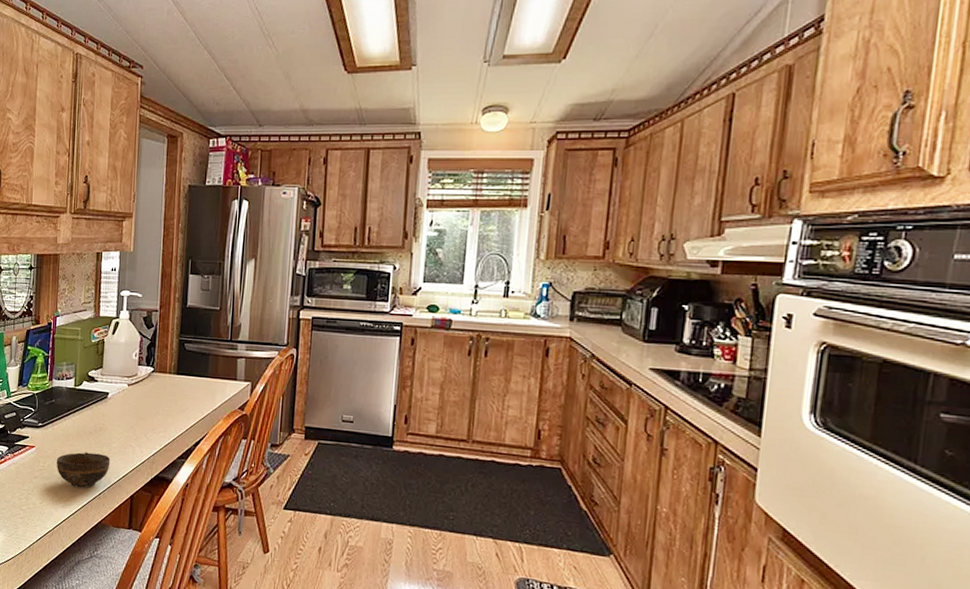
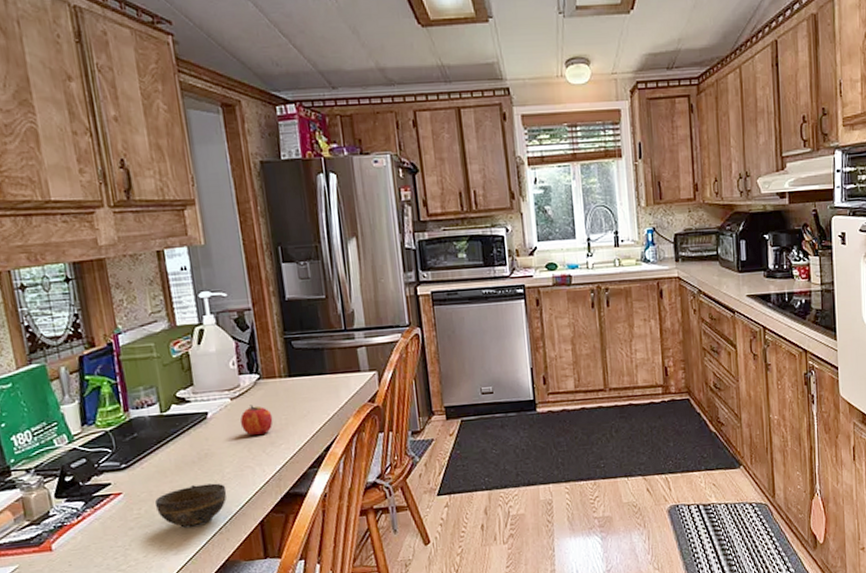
fruit: none [131,393,158,420] -> present [240,405,273,435]

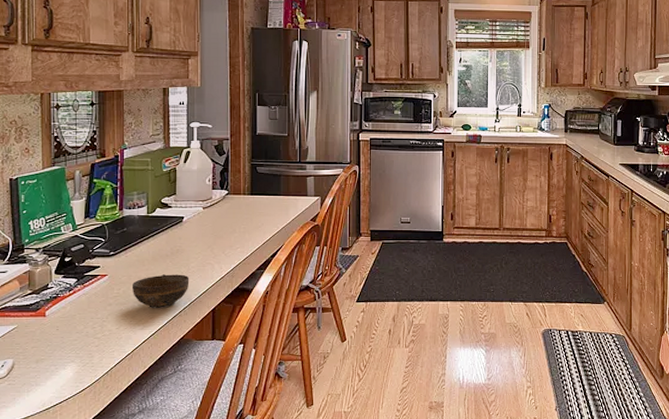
fruit: present [240,405,273,435] -> none [208,214,234,238]

